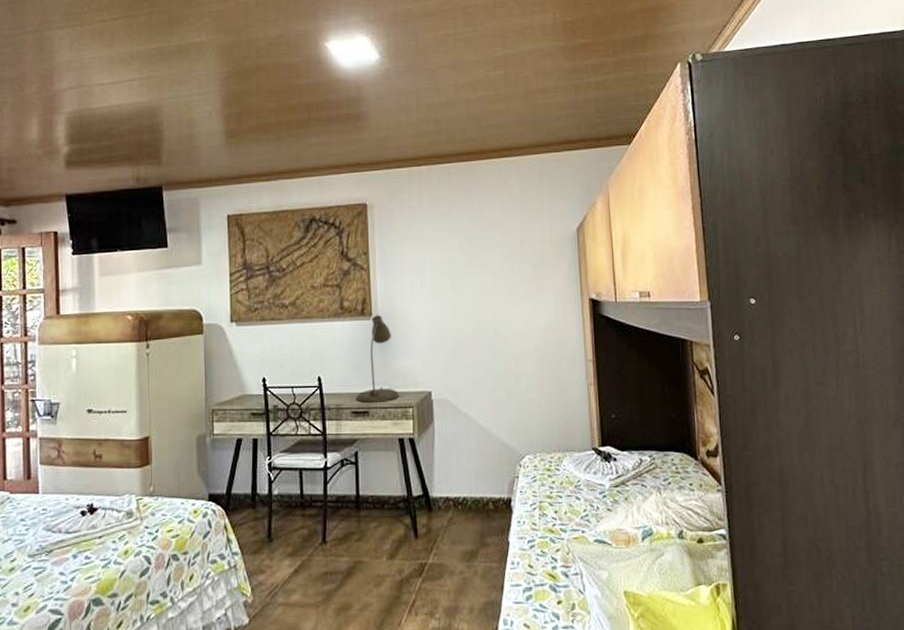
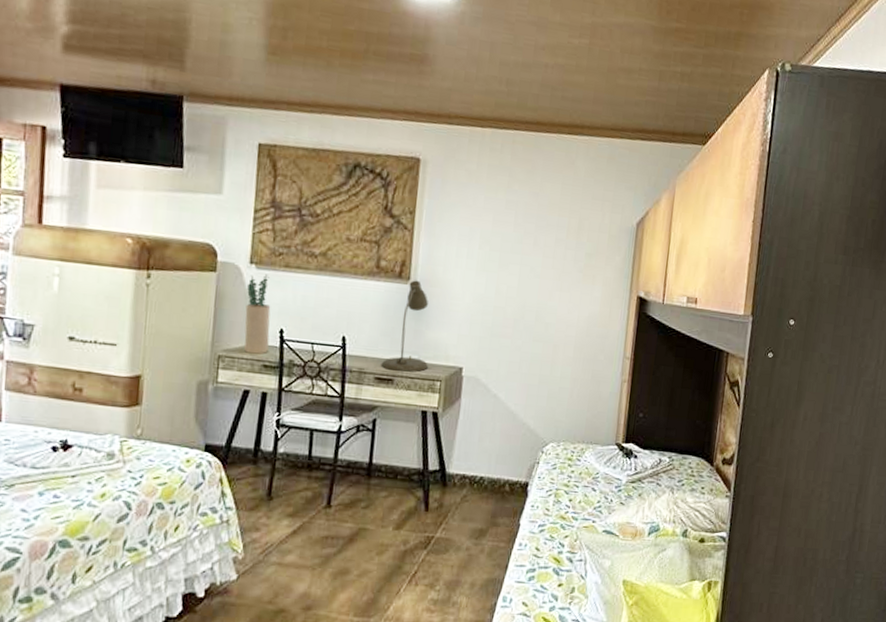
vase: none [231,329,254,404] -> present [244,274,271,355]

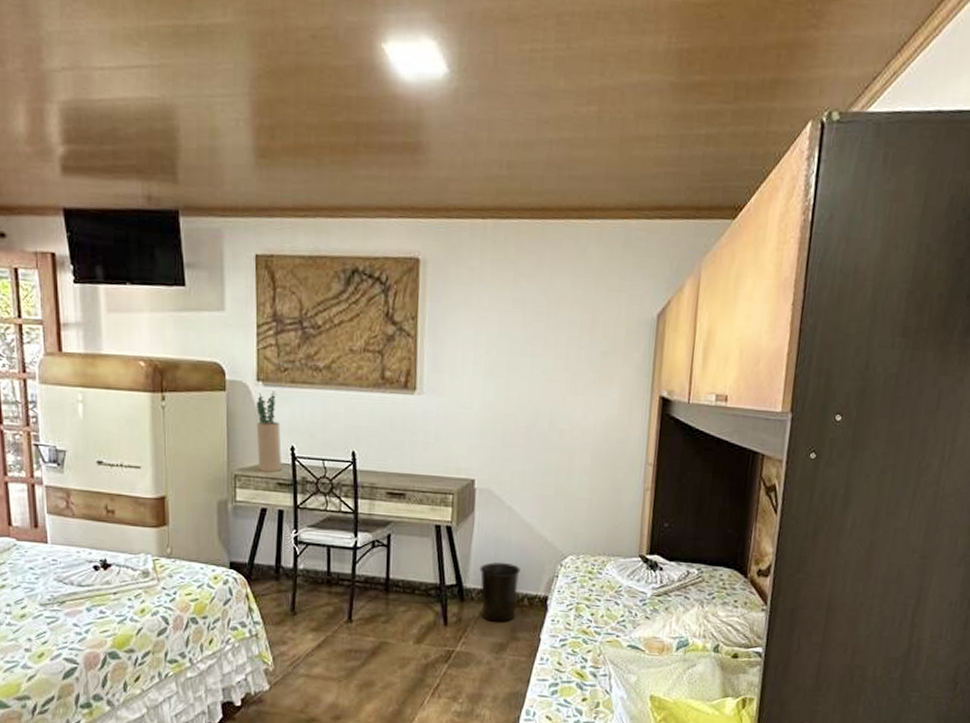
desk lamp: present [382,280,429,373] -> none [393,390,439,487]
waste bin: none [463,447,503,508] -> present [479,561,521,622]

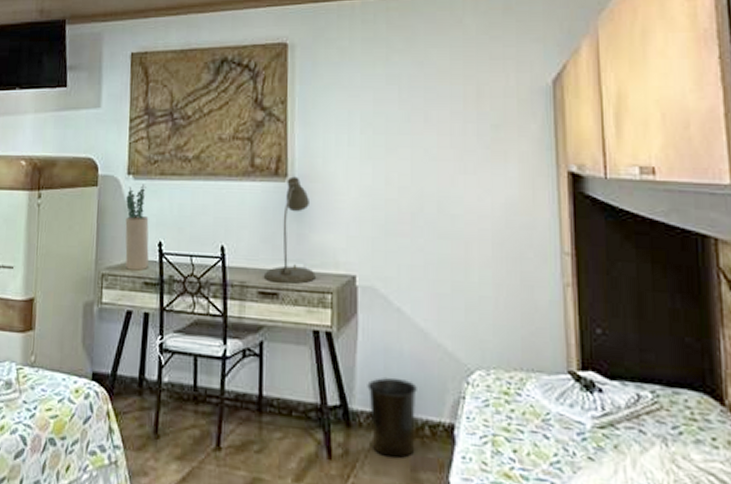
desk lamp: none [393,390,439,487] -> present [265,176,316,285]

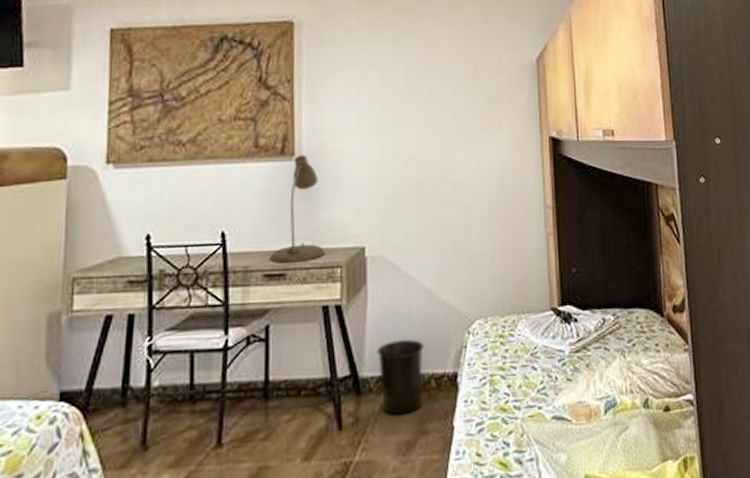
vase: present [125,184,149,271] -> none [103,173,135,270]

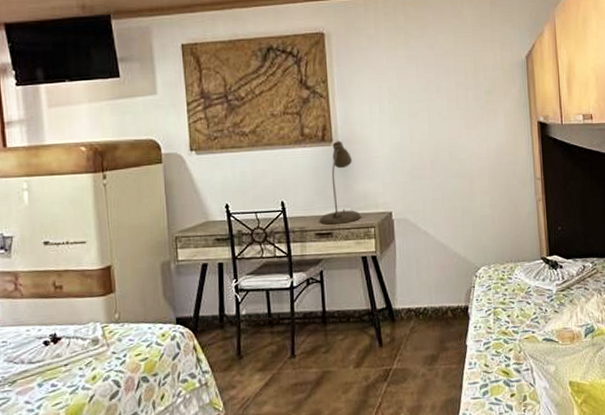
waste bin: present [377,339,424,415] -> none [405,281,442,337]

